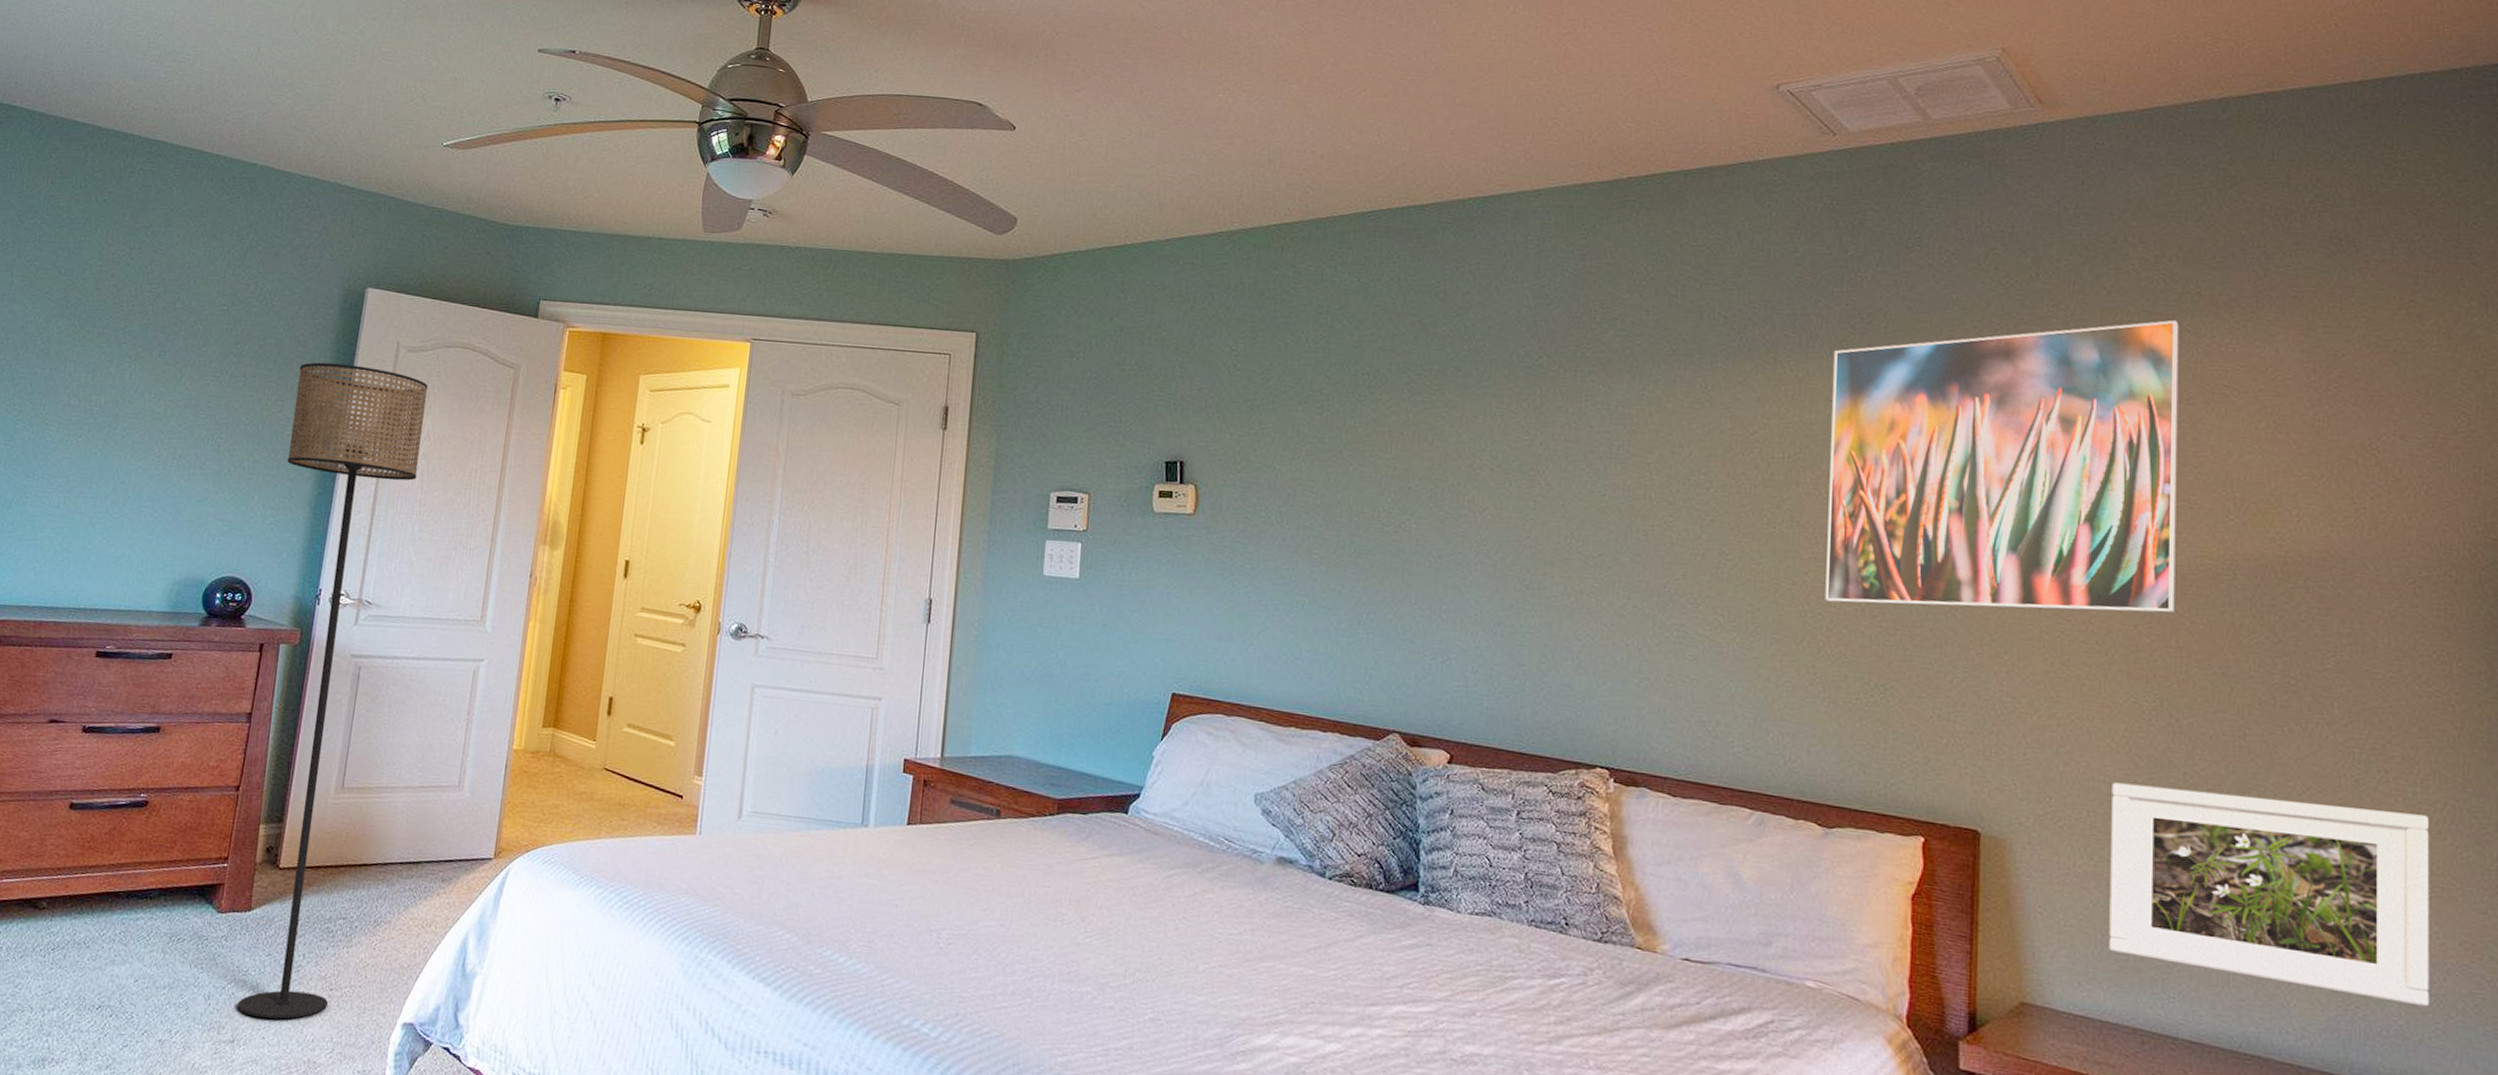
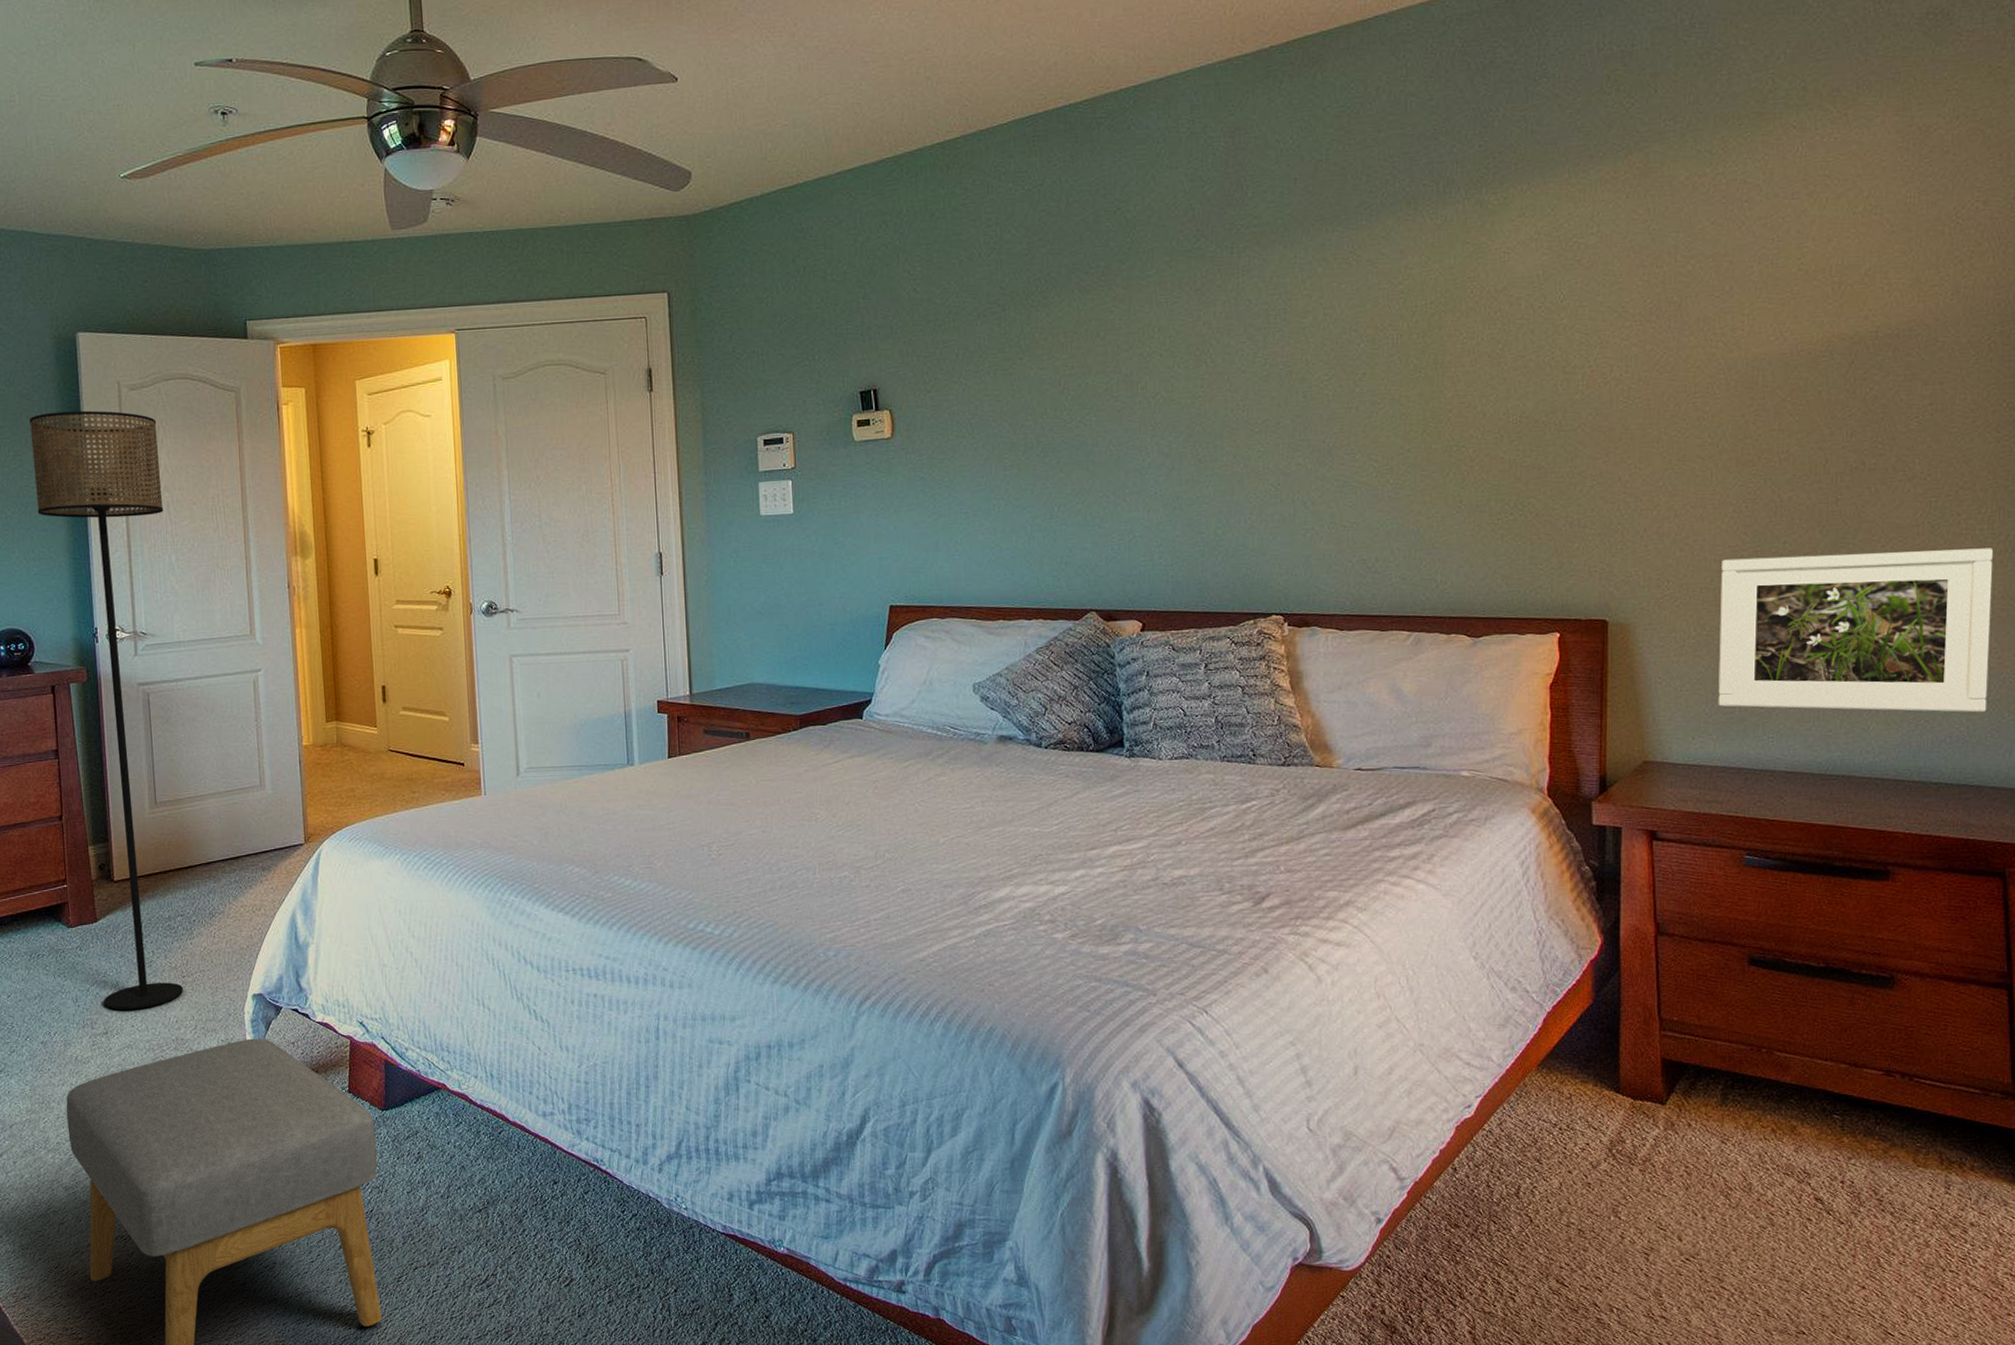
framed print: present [1825,319,2179,614] -> none [1468,117,1786,434]

